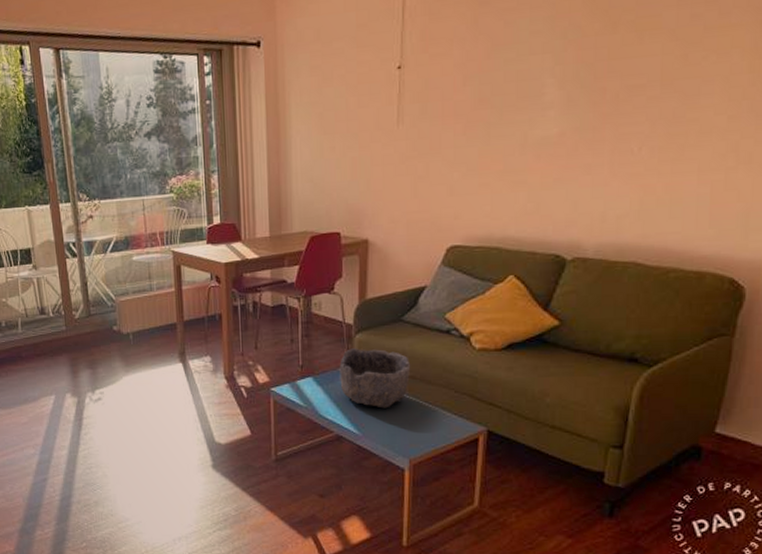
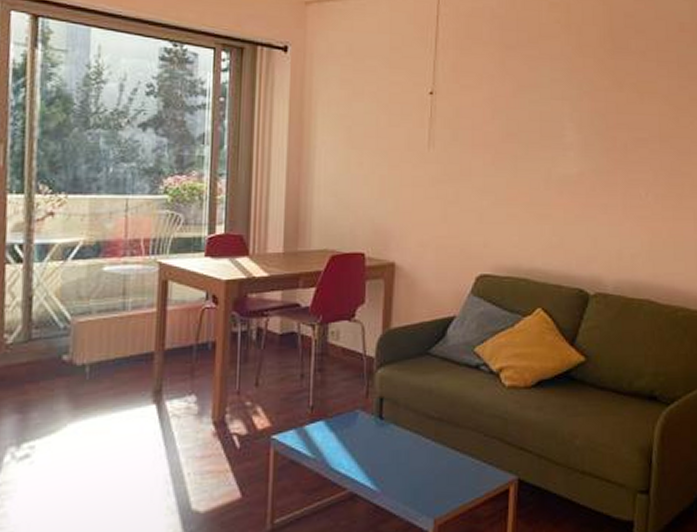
bowl: present [339,348,411,409] -> none [357,385,438,458]

